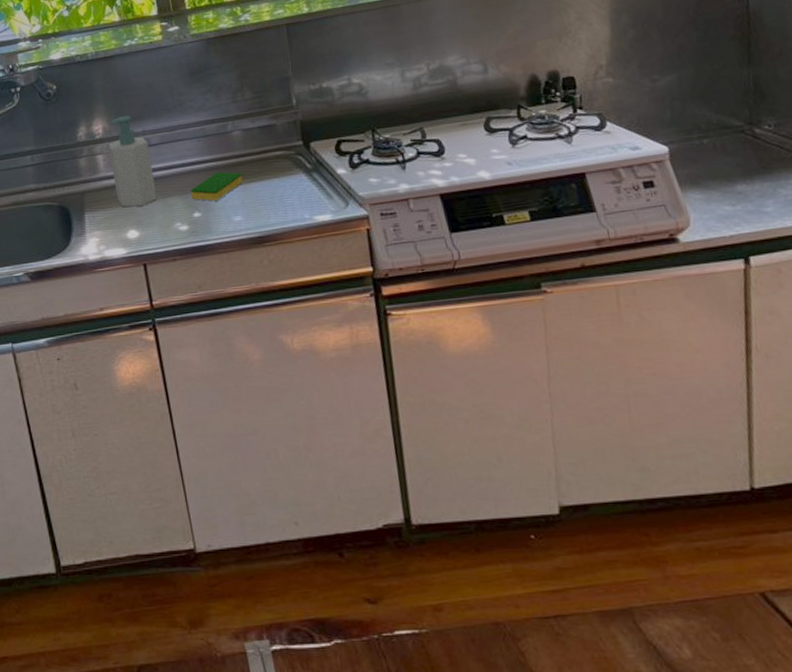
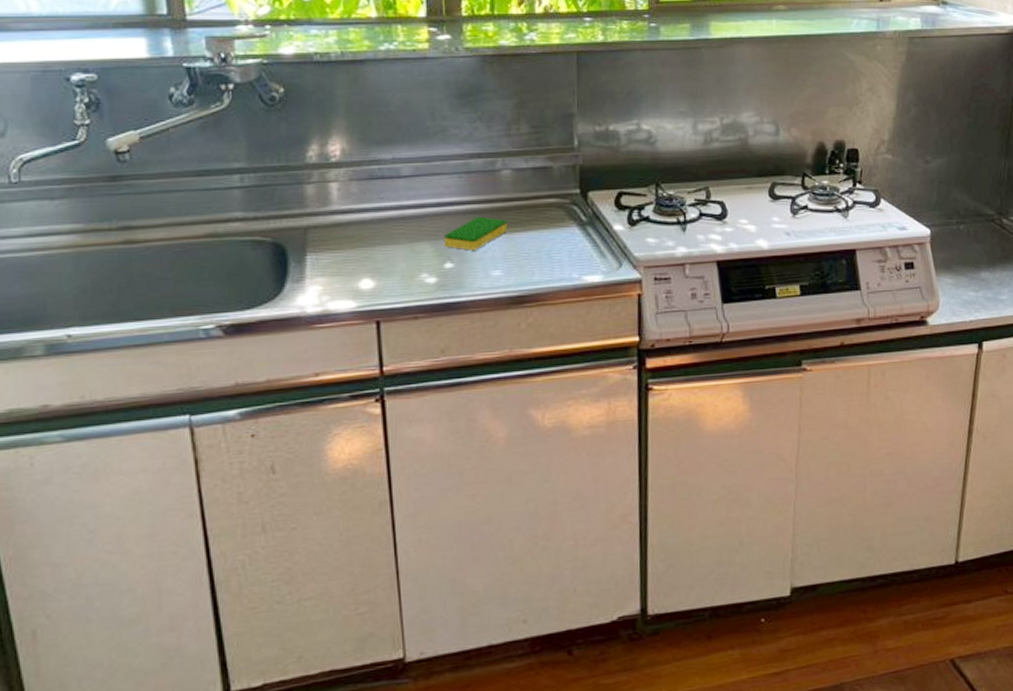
soap bottle: present [107,115,158,207] -> none [345,136,402,251]

